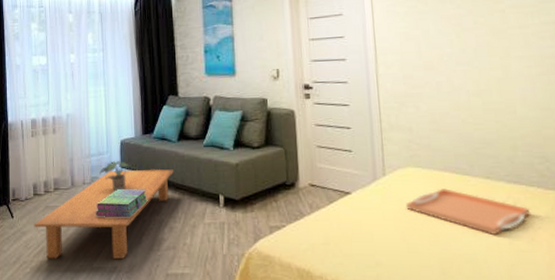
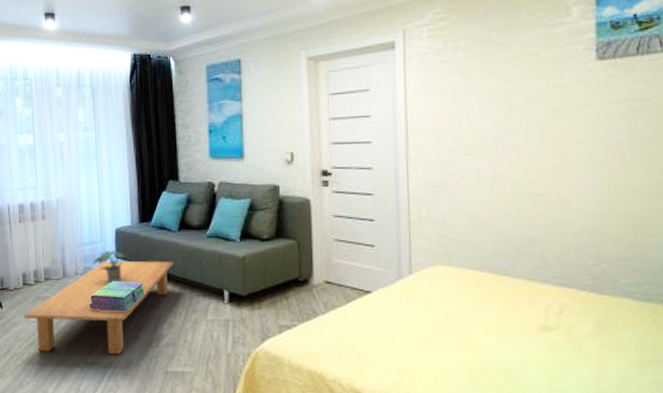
serving tray: present [405,188,531,235] -> none [433,290,580,342]

